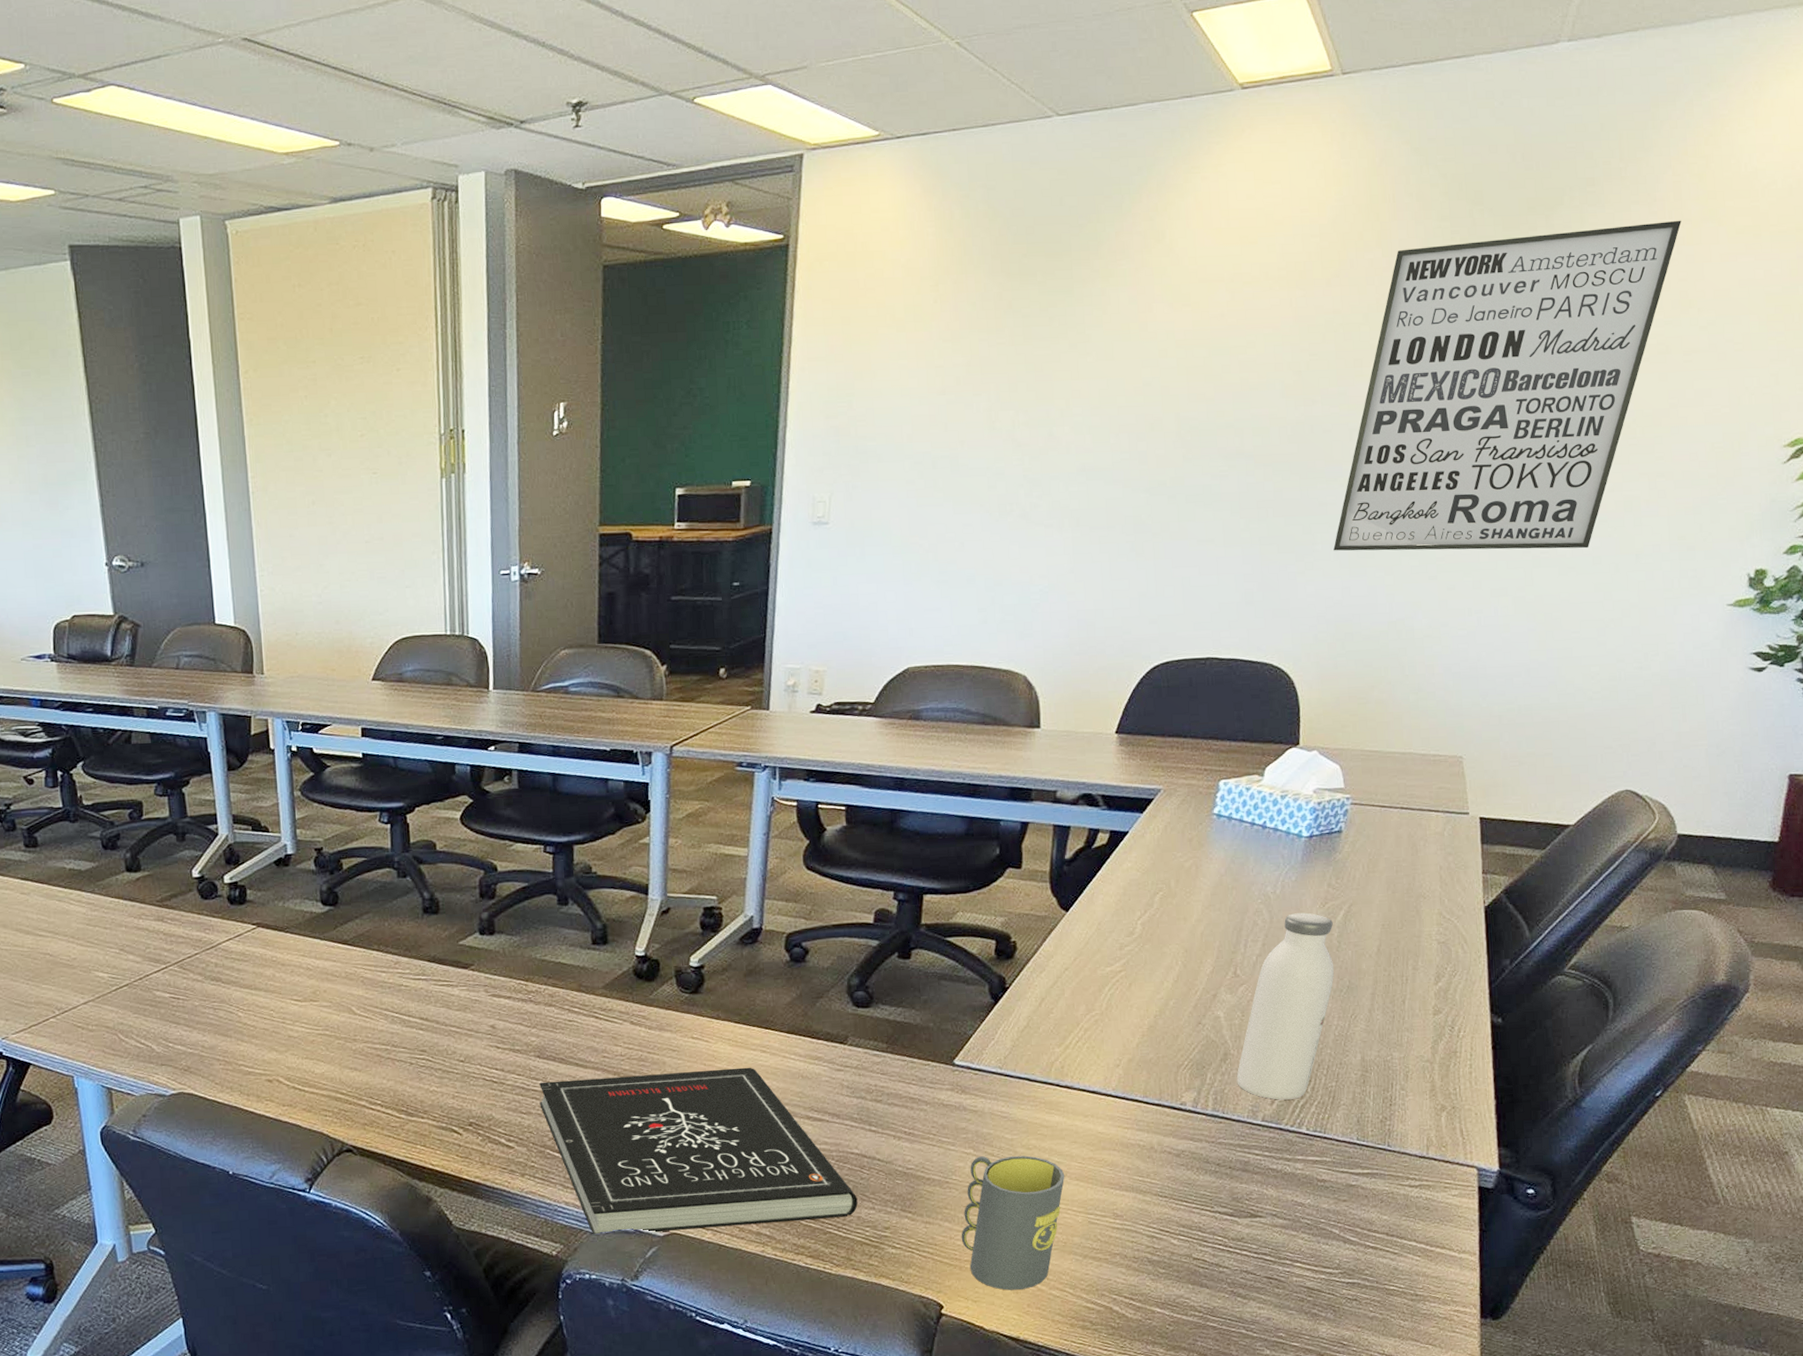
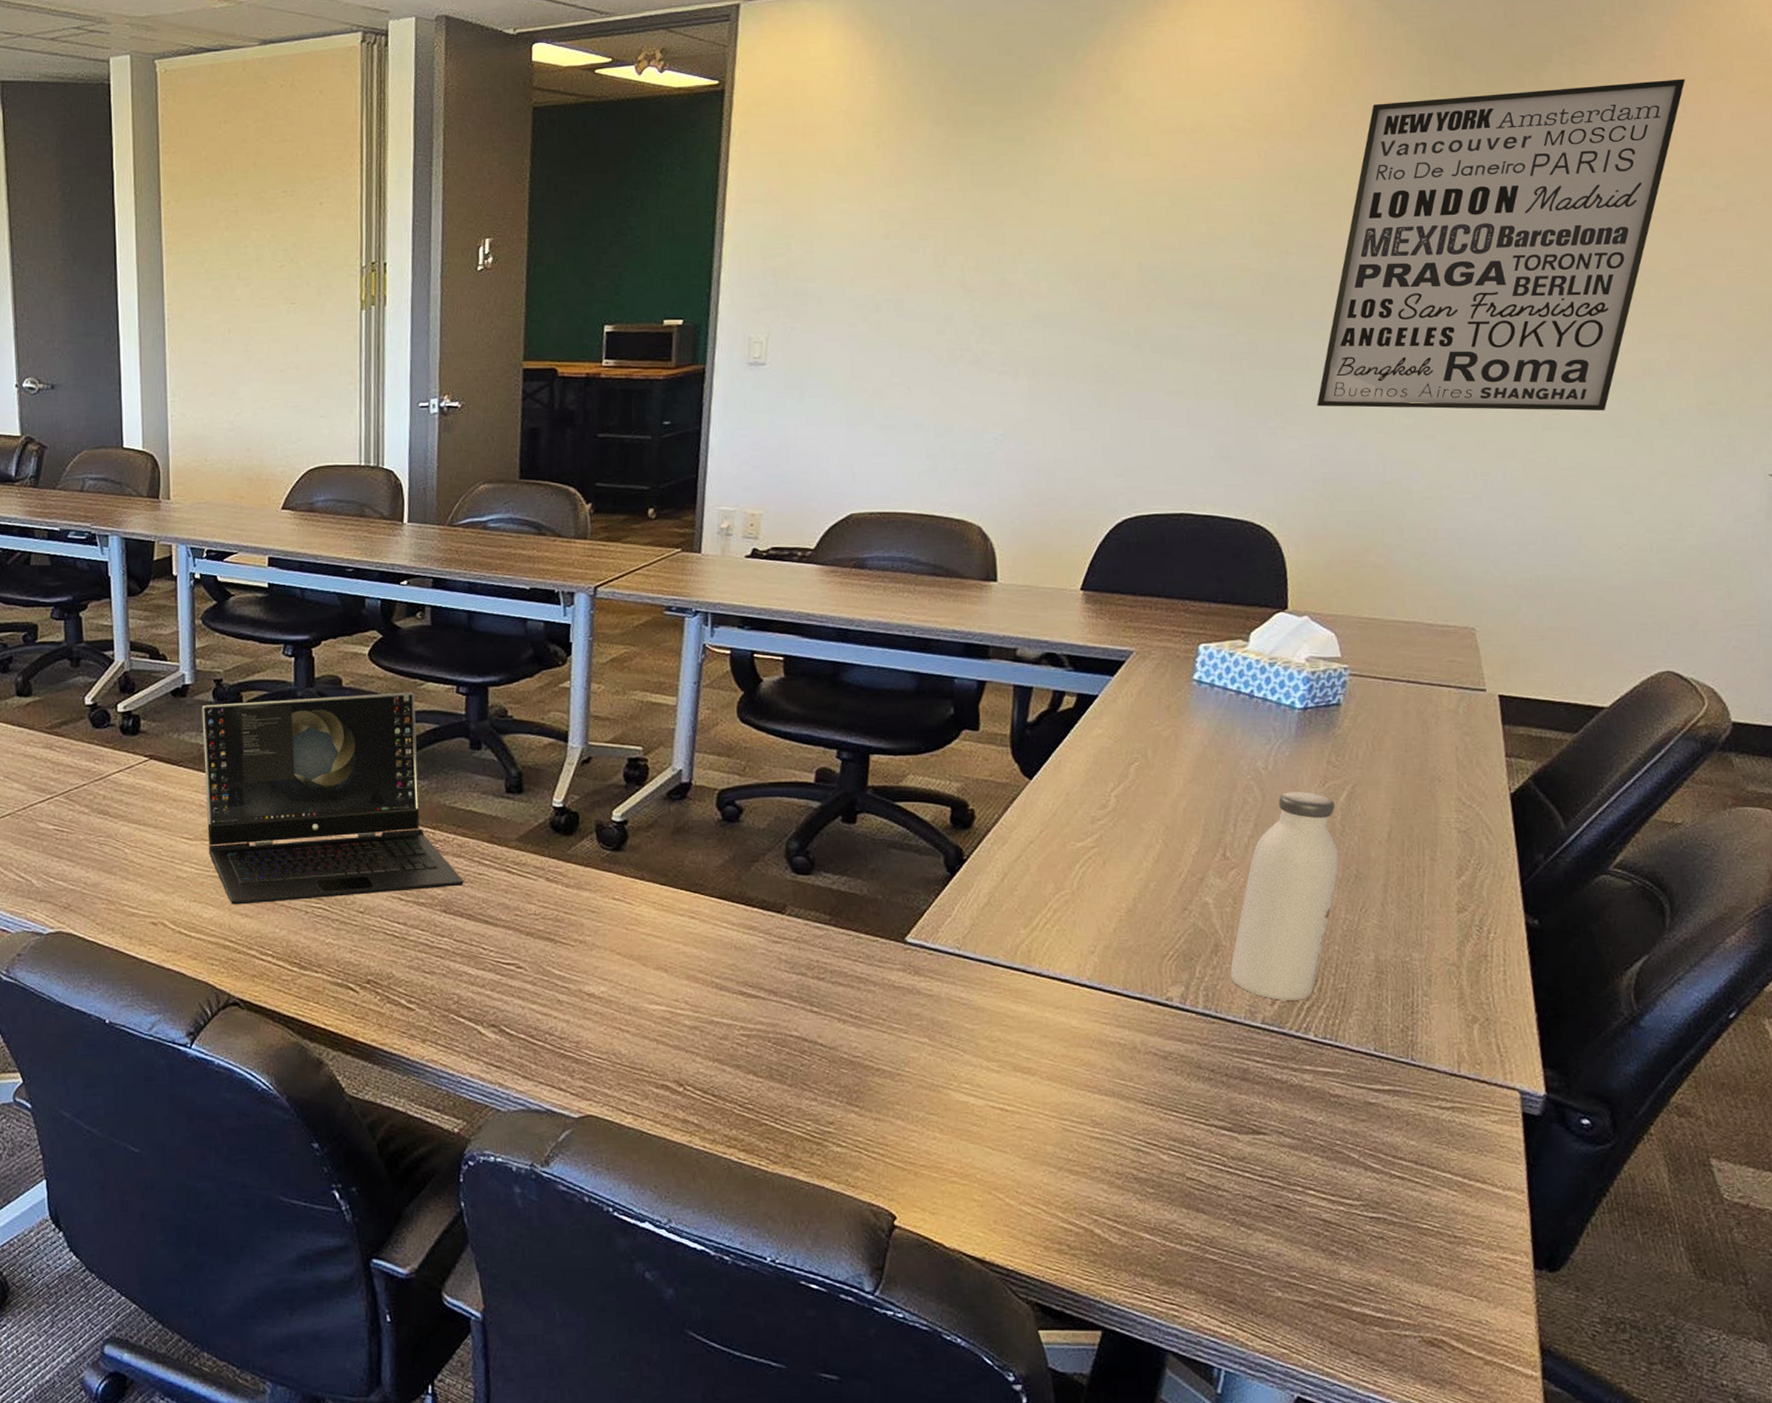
laptop: none [304,853,556,1060] -> present [202,692,464,905]
book: present [539,1067,858,1235] -> none [444,934,798,1112]
mug: present [961,1155,1065,1290] -> none [915,1047,1035,1203]

